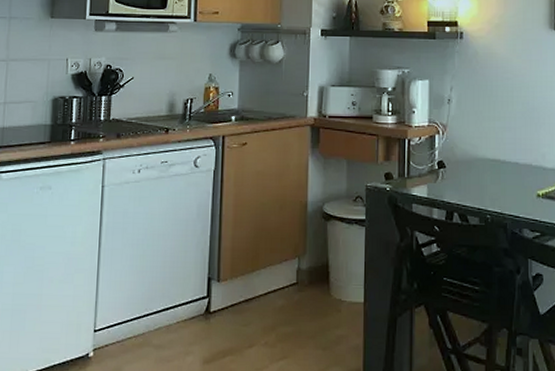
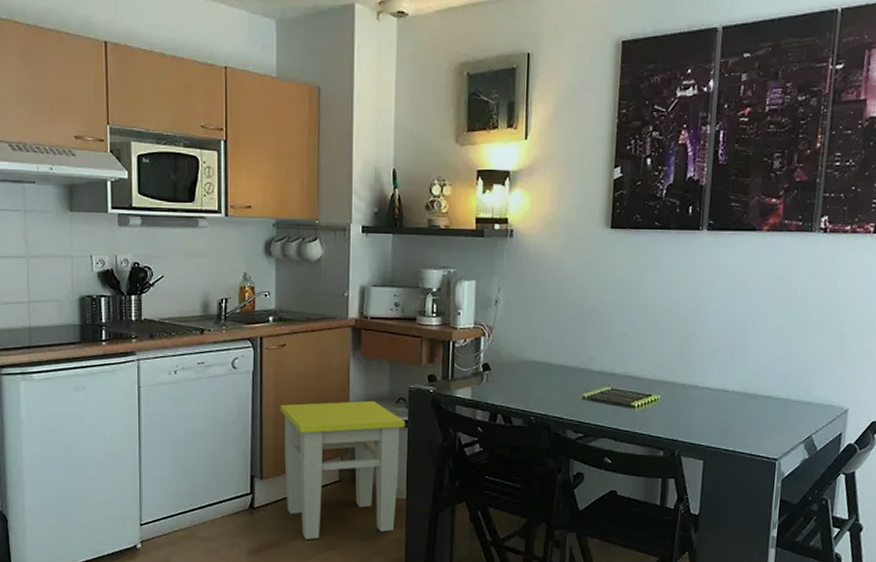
stool: none [239,199,363,347] -> present [280,400,405,540]

